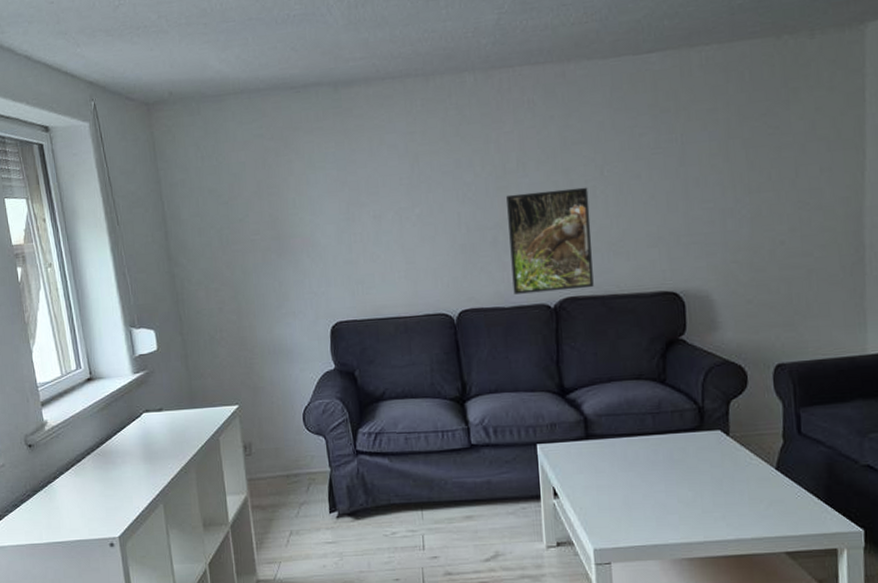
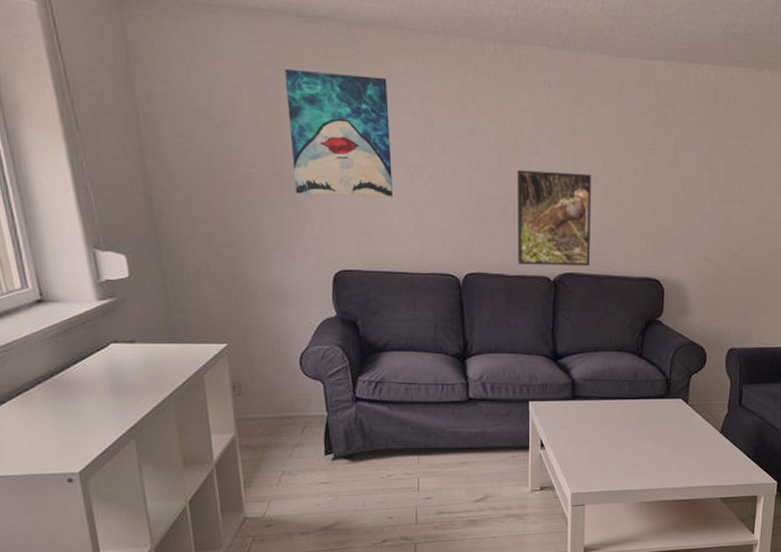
wall art: none [281,128,384,253] -> present [284,69,394,199]

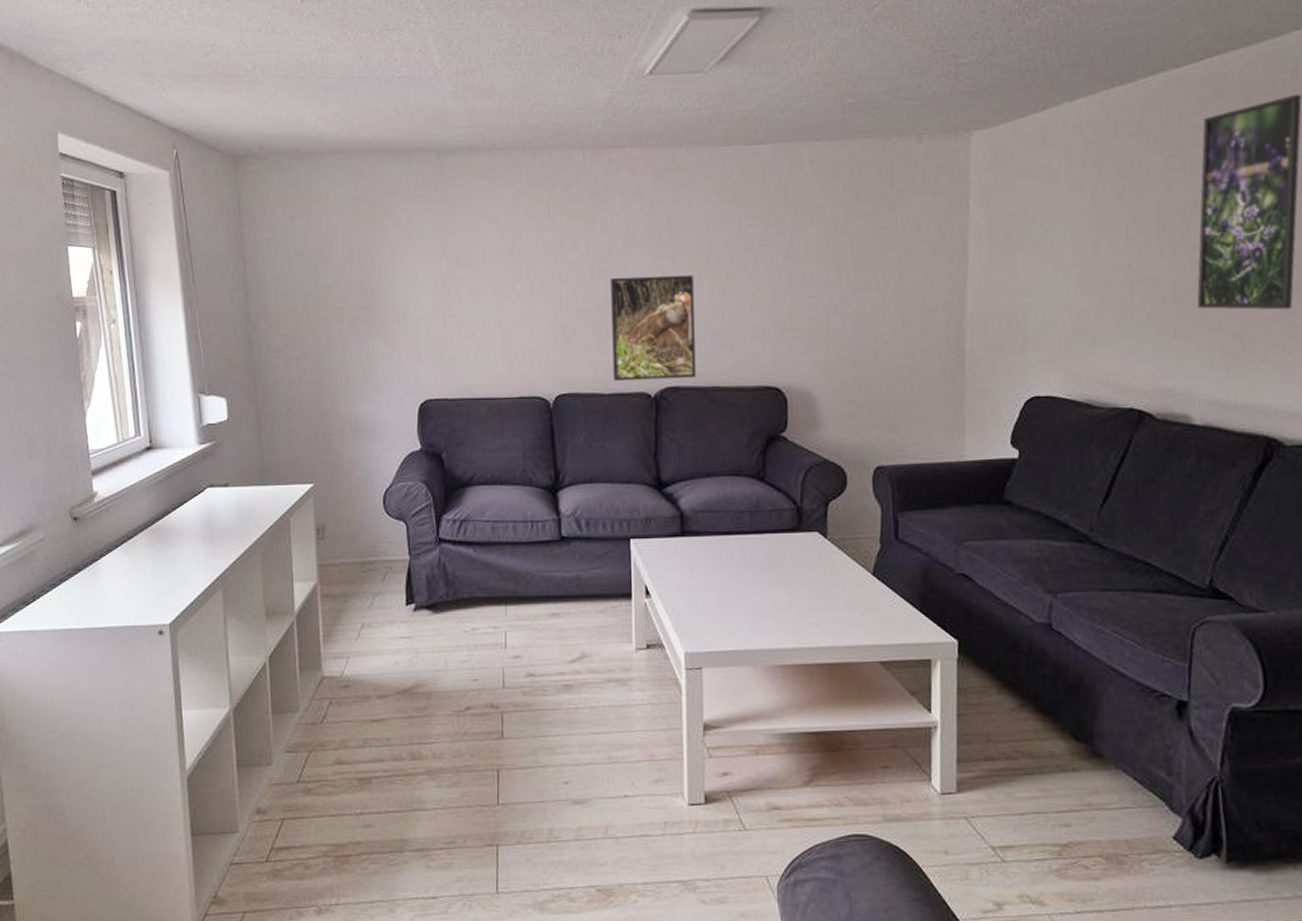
wall art: present [284,69,394,199] -> none [377,199,481,324]

